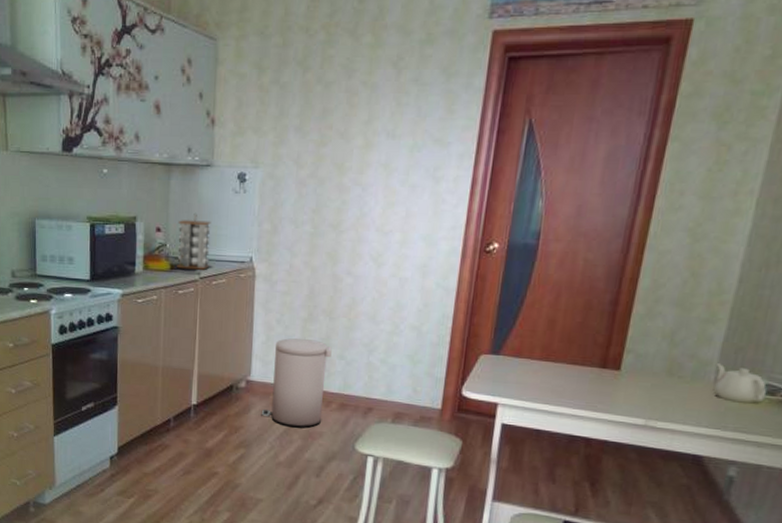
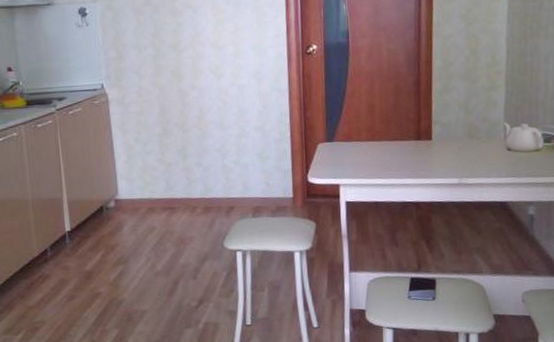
spice rack: present [177,212,211,271] -> none [27,49,64,104]
pedal bin: present [261,338,332,429] -> none [133,152,190,237]

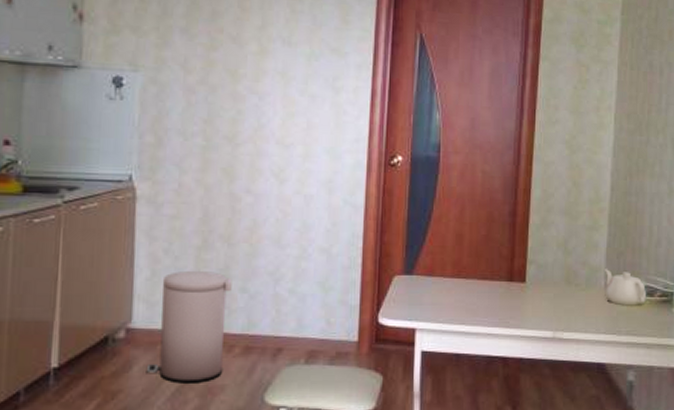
pedal bin: none [133,152,190,237] -> present [146,271,232,384]

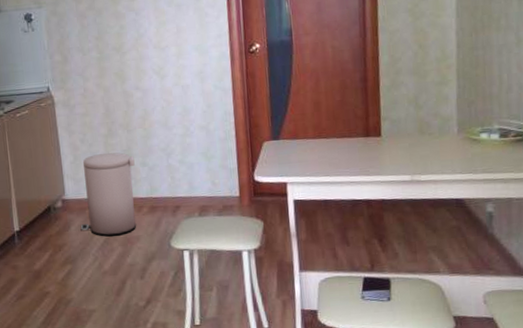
teapot: present [604,269,647,307] -> none [455,117,501,149]

